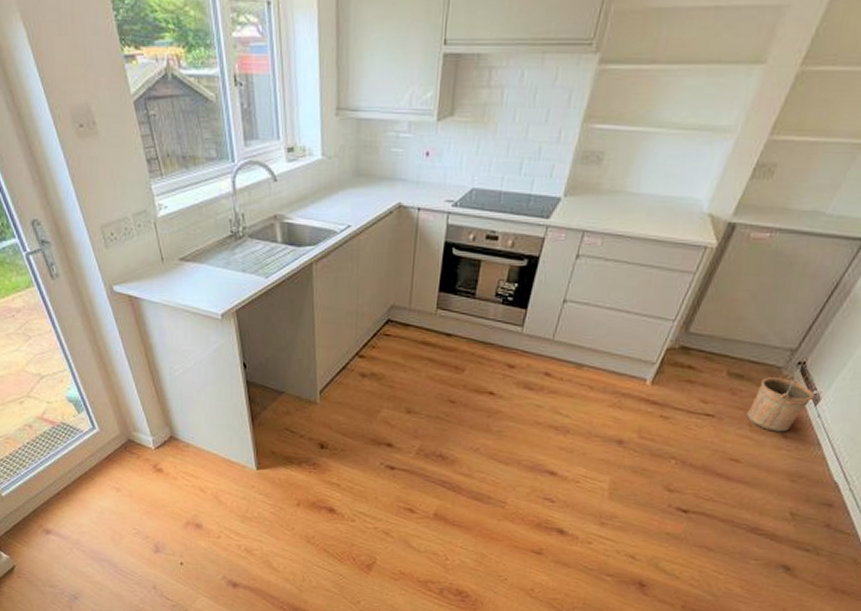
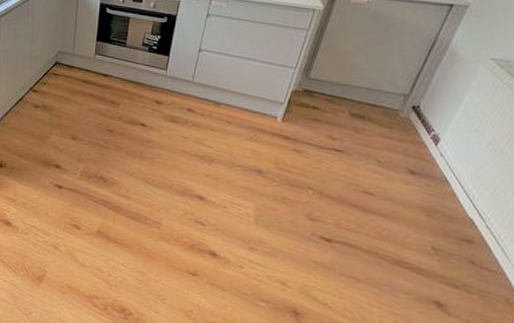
bucket: present [746,364,815,432] -> none [373,108,434,169]

